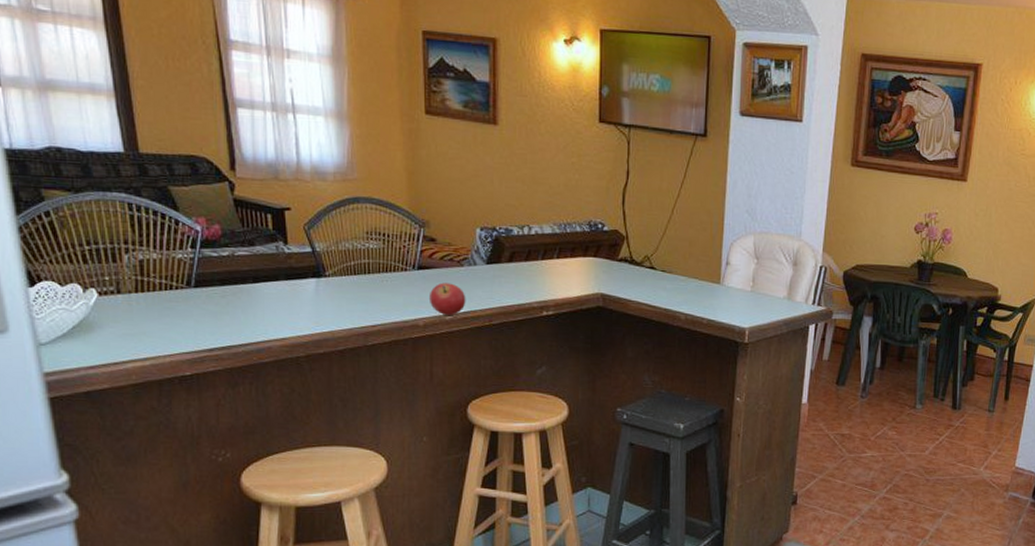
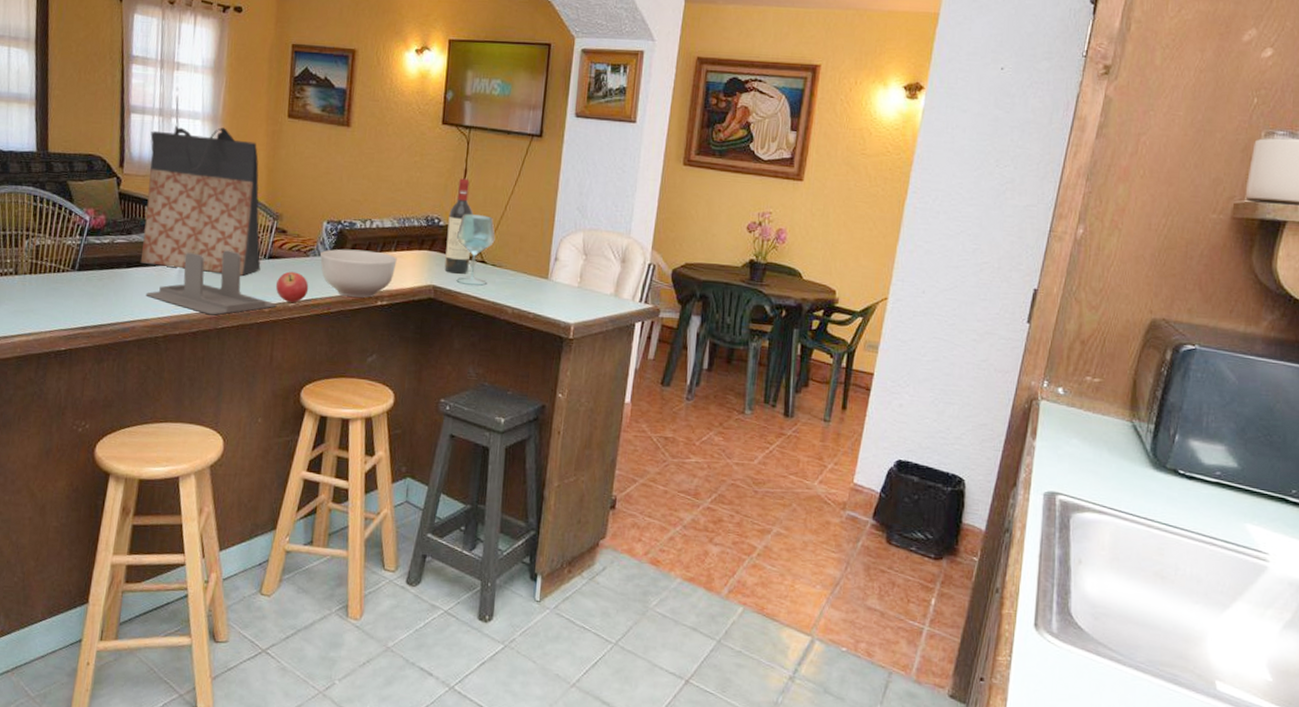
bag: none [264,122,410,288] -> present [140,126,261,276]
napkin holder: none [279,261,433,332] -> present [145,250,277,315]
bowl: none [475,257,560,308] -> present [319,249,397,298]
wine bottle: none [612,181,639,282] -> present [444,178,473,275]
wine glass: none [622,218,664,293] -> present [456,214,495,286]

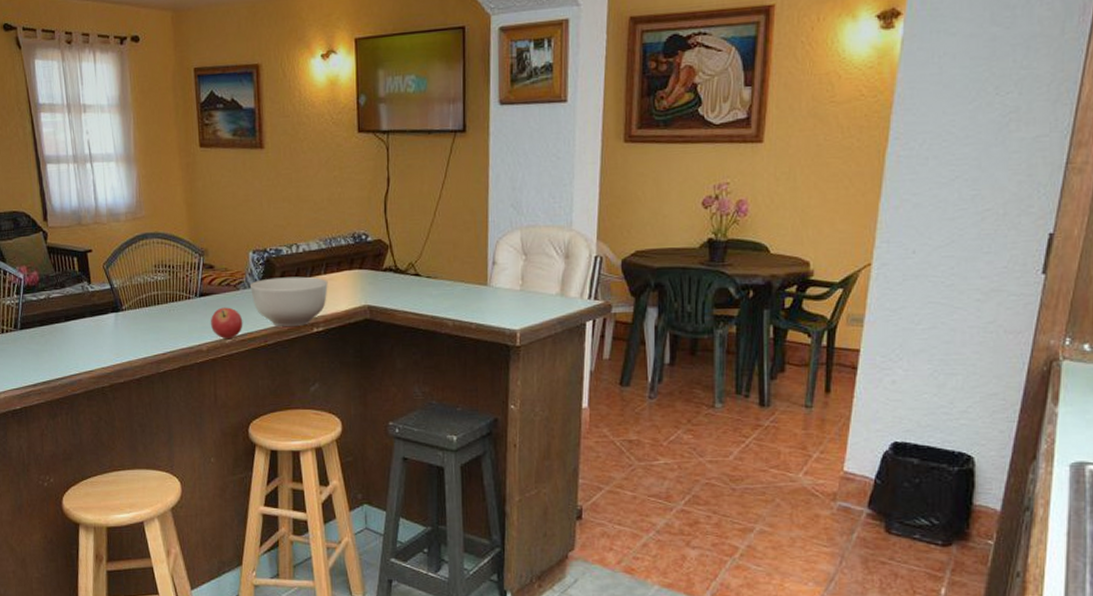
bag: present [140,126,261,276] -> none [68,166,193,317]
napkin holder: present [145,250,277,315] -> none [87,293,214,360]
wine bottle: present [444,178,473,275] -> none [376,188,403,292]
wine glass: present [456,214,495,286] -> none [386,225,427,302]

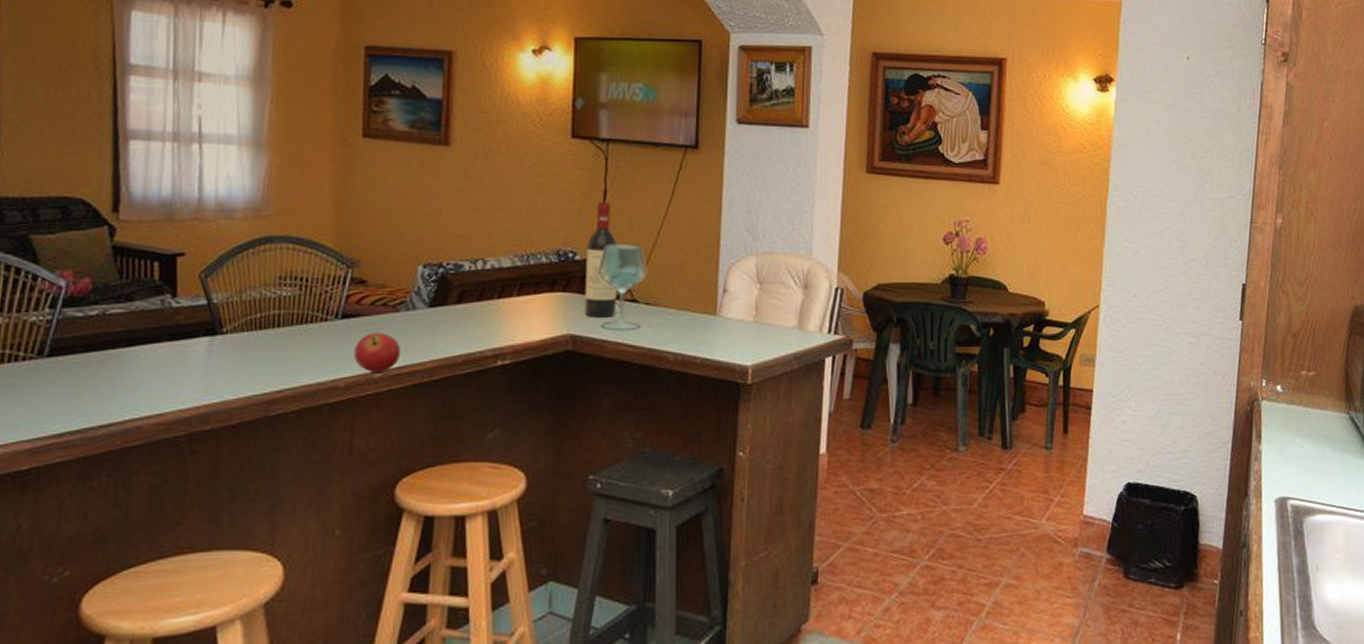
bowl: present [249,276,328,326] -> none [414,298,521,358]
wine bottle: none [376,188,403,292] -> present [584,202,618,319]
wine glass: none [386,225,427,302] -> present [597,245,648,331]

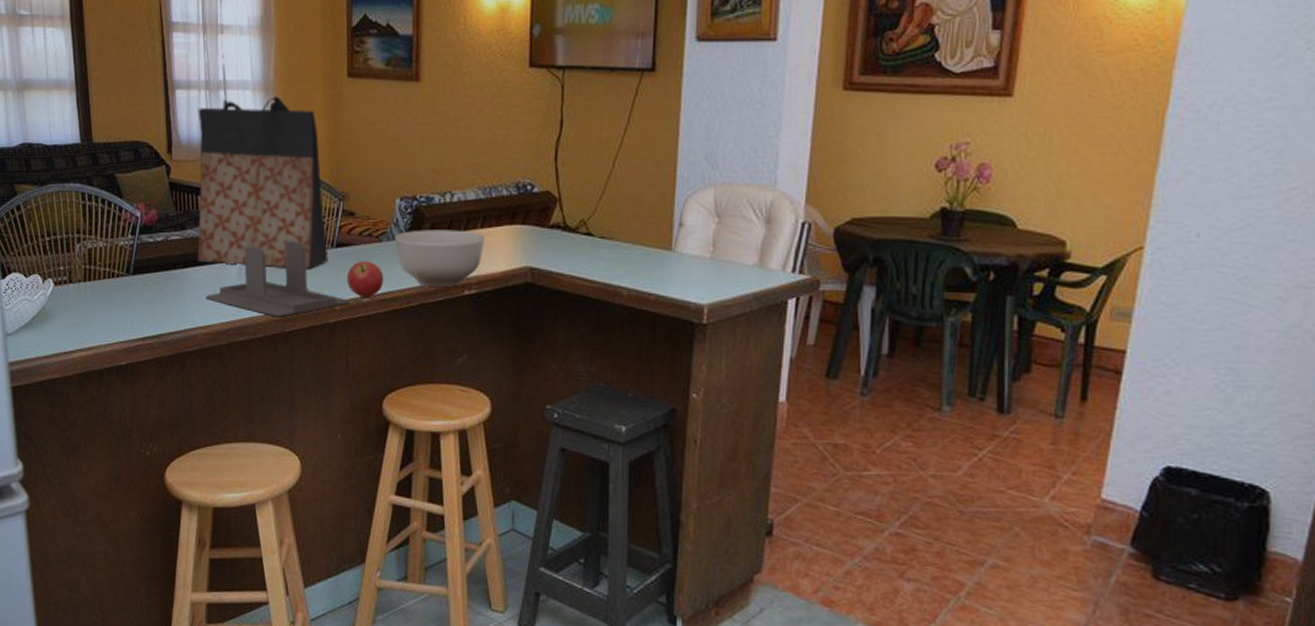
bag: none [148,153,331,343] -> present [197,96,328,269]
napkin holder: none [157,312,357,400] -> present [205,241,350,317]
bowl: none [414,298,521,358] -> present [394,229,485,287]
wine bottle: present [584,202,618,319] -> none [542,132,574,252]
wine glass: present [597,245,648,331] -> none [554,176,603,265]

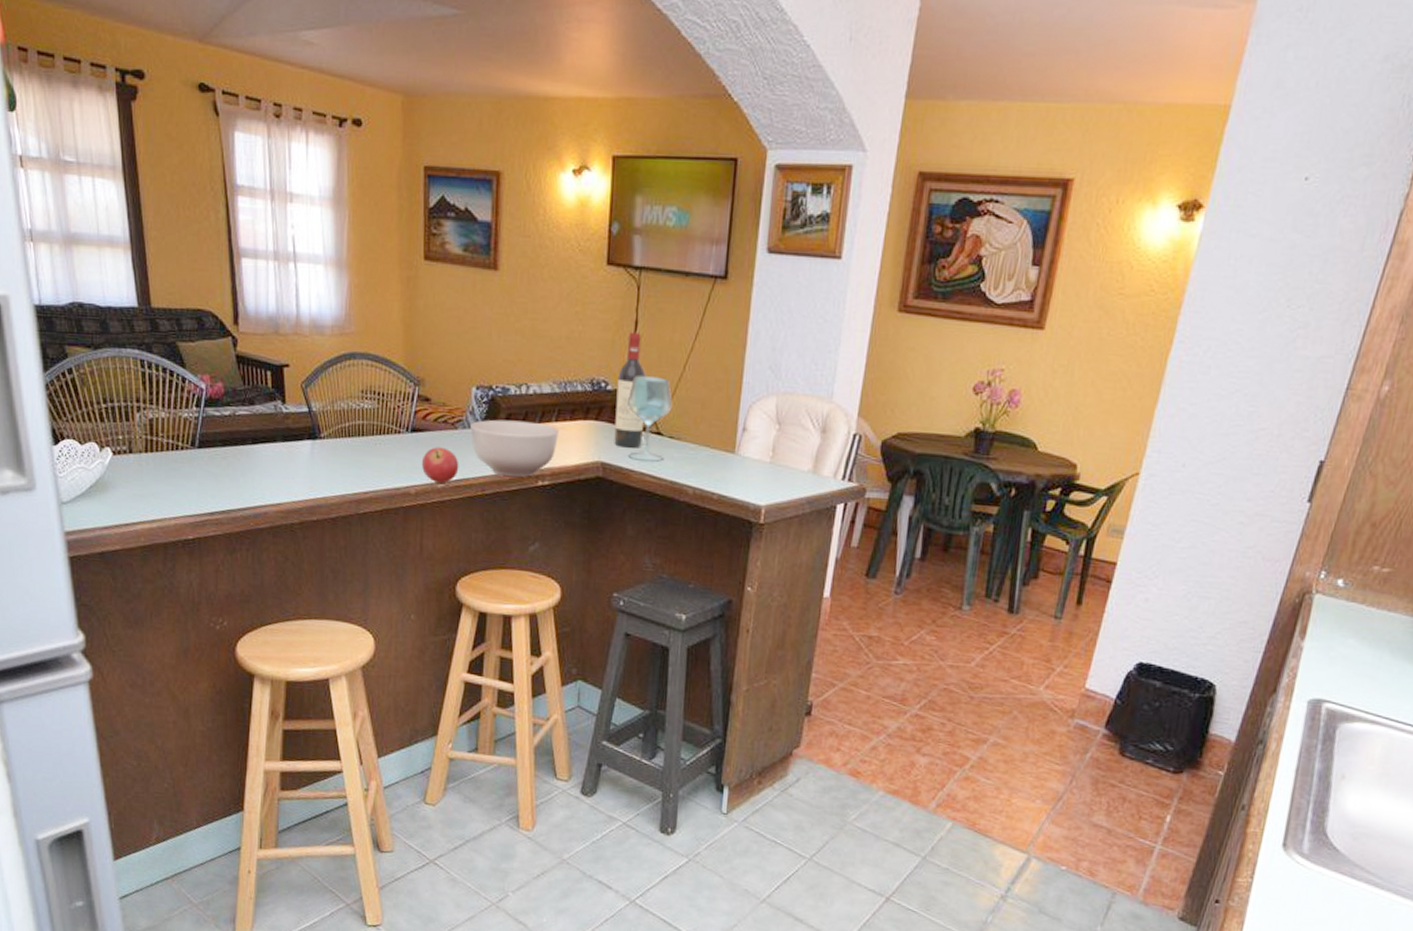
bag: present [197,96,328,269] -> none [266,272,403,452]
napkin holder: present [205,241,350,317] -> none [276,422,424,499]
wine bottle: none [542,132,574,252] -> present [614,332,646,449]
wine glass: none [554,176,603,265] -> present [626,376,673,463]

